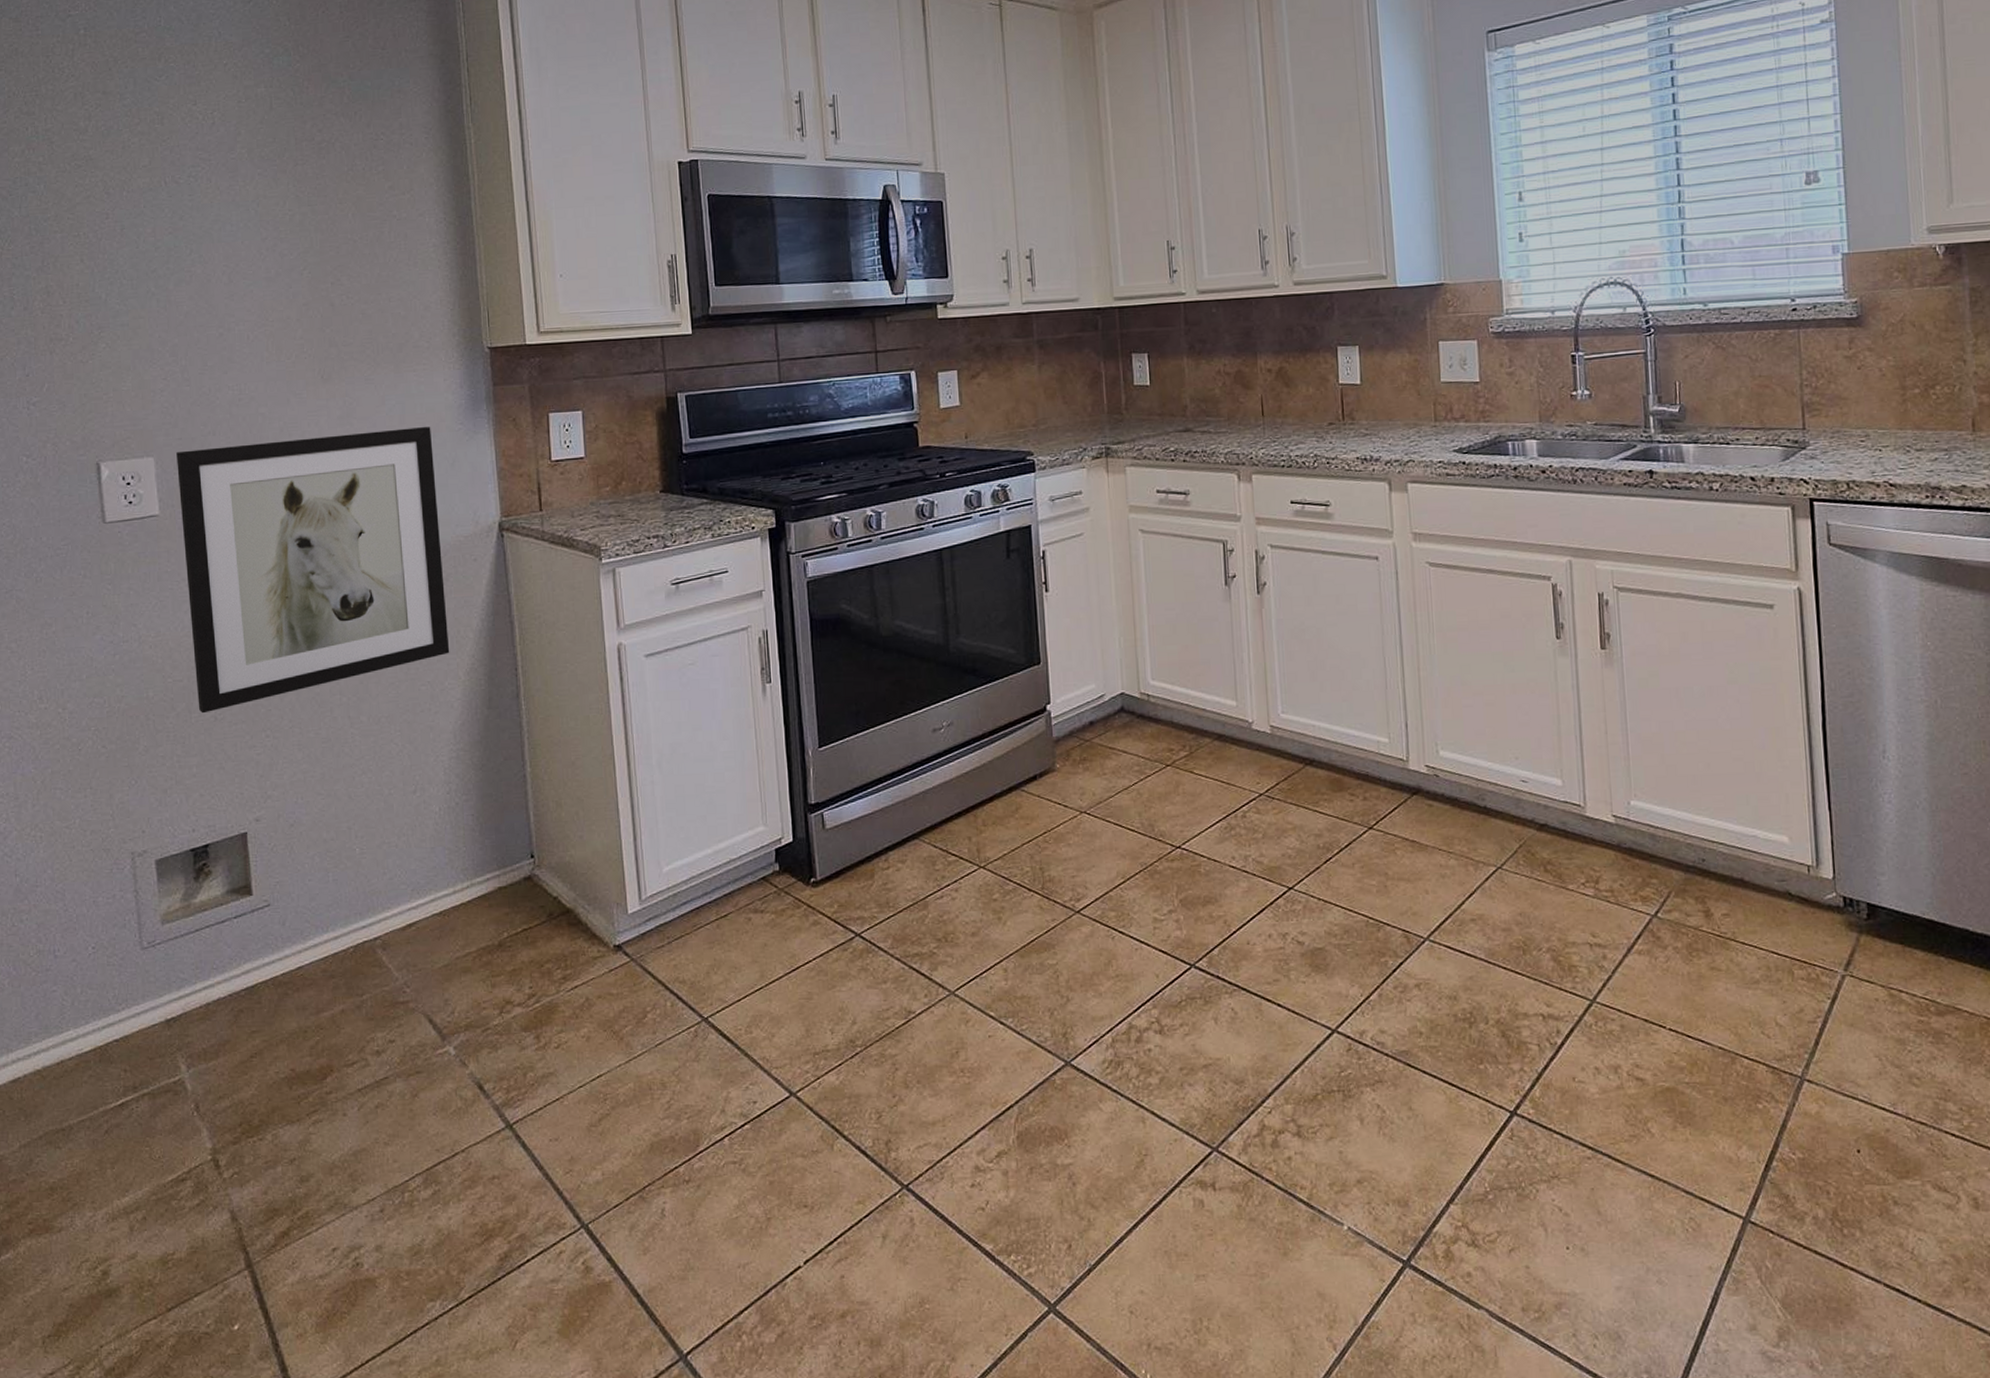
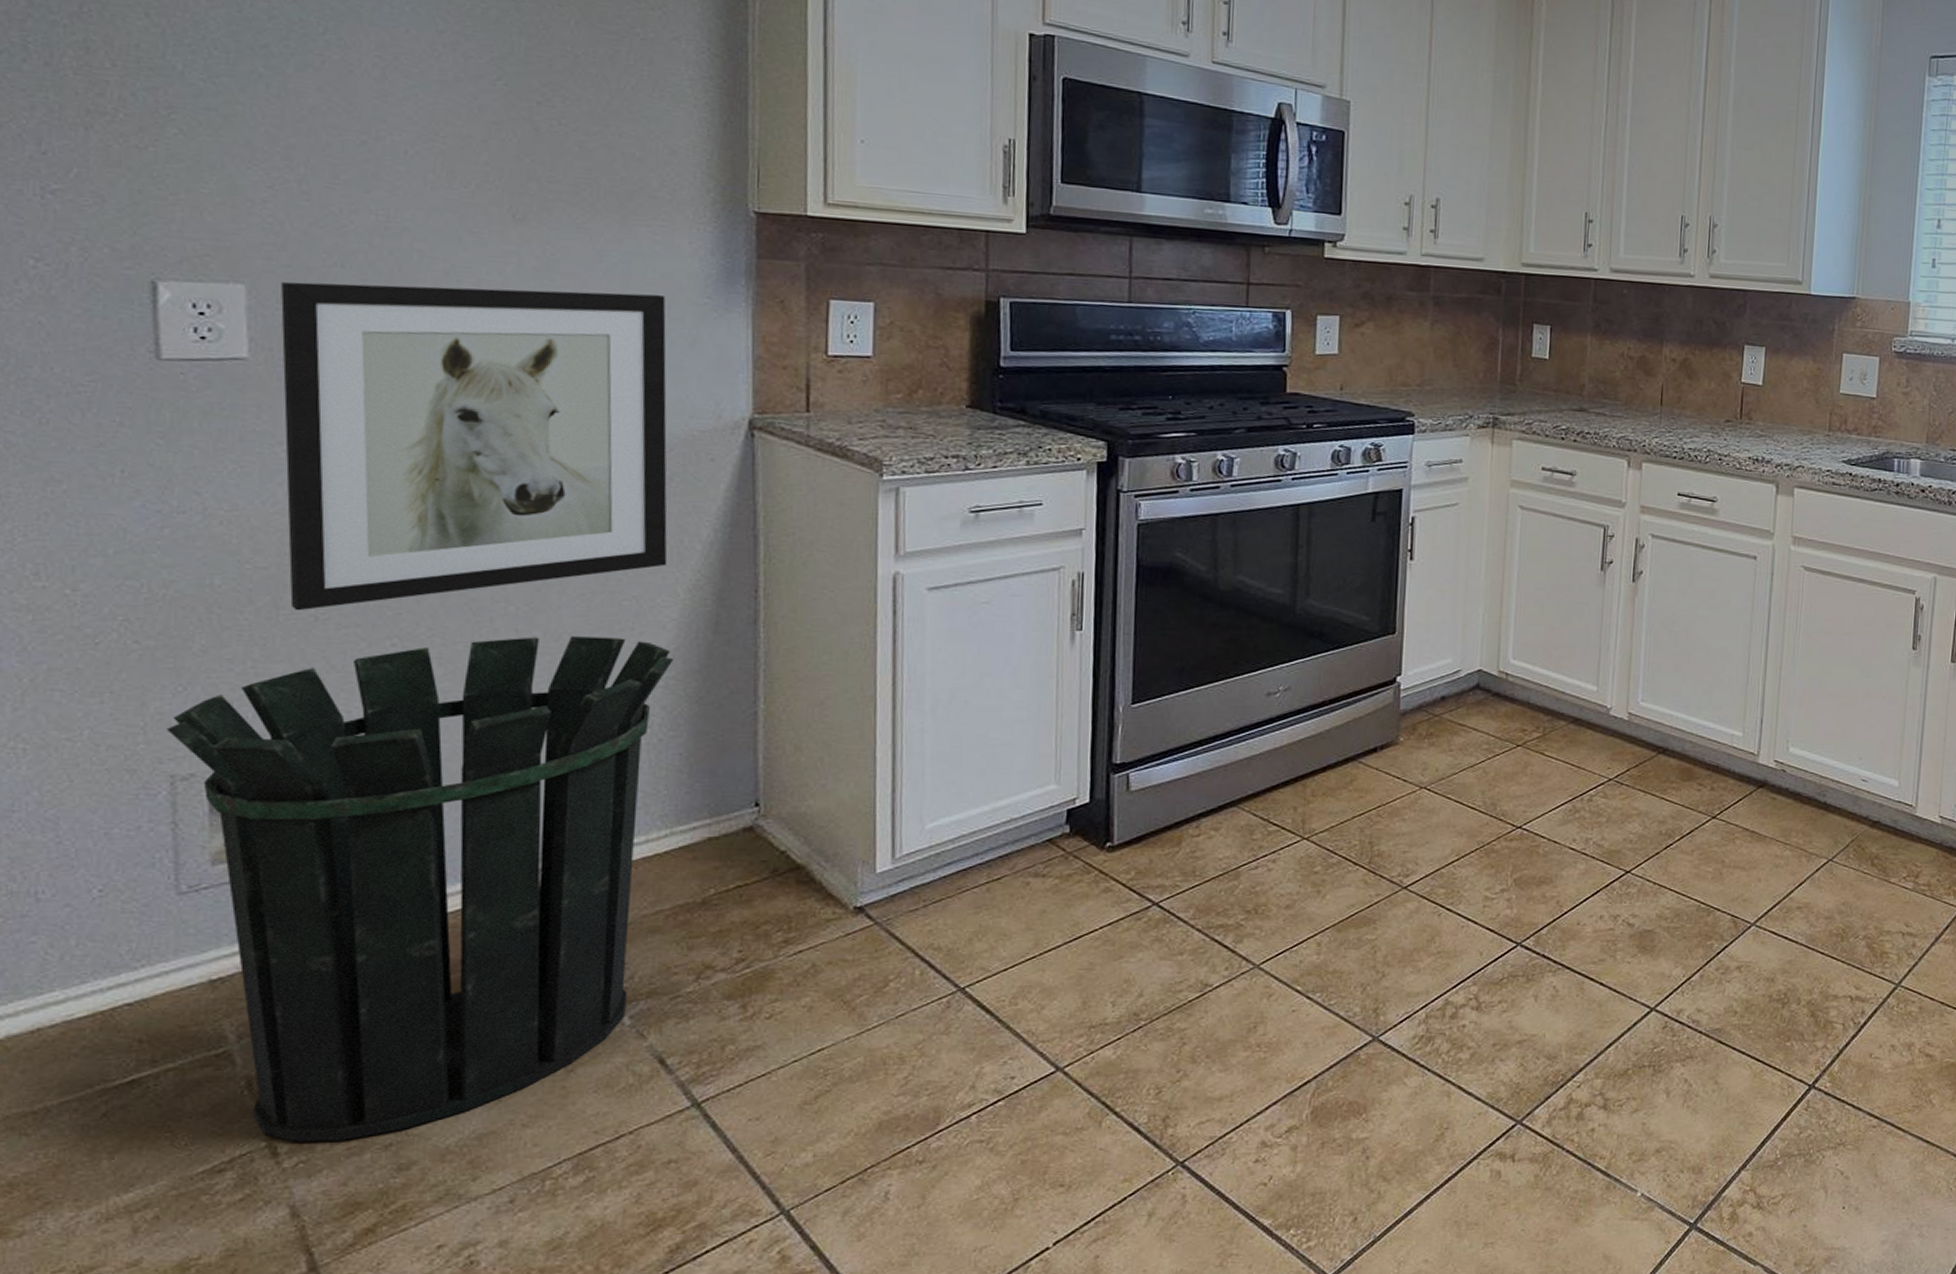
waste bin: none [126,718,461,1156] -> present [166,636,674,1142]

